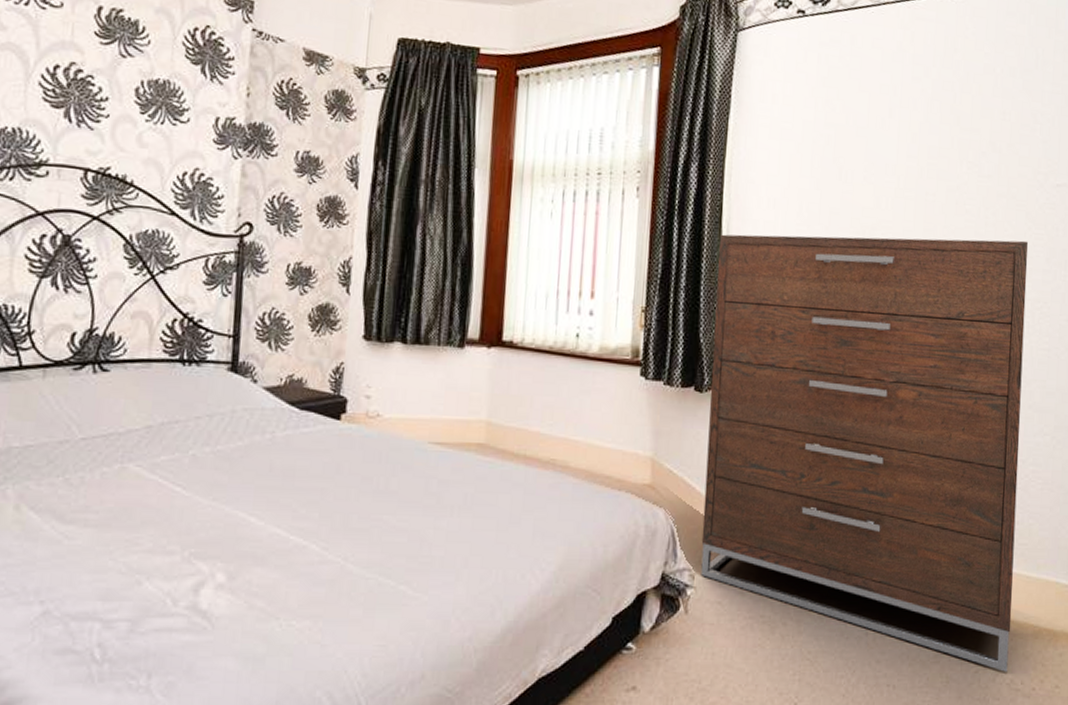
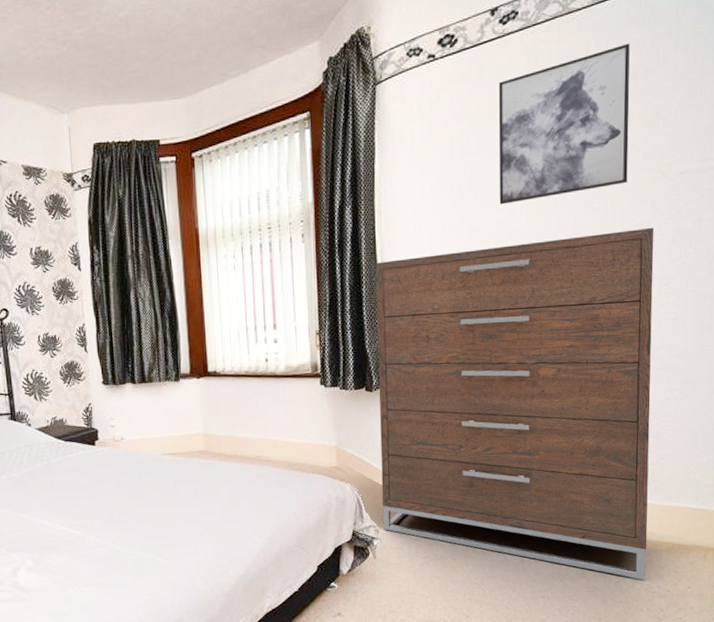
wall art: none [864,37,1009,190] -> present [498,43,630,205]

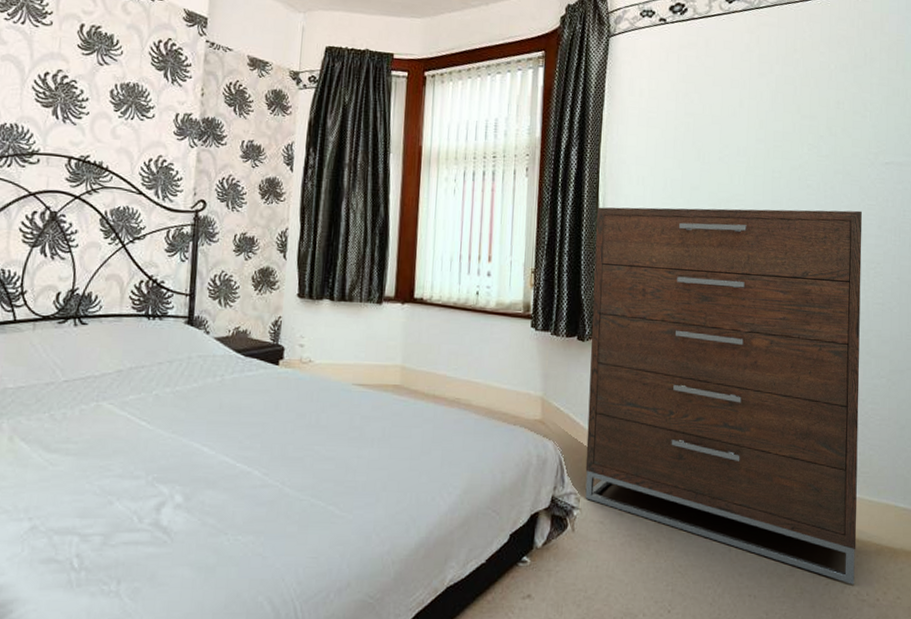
wall art: present [498,43,630,205] -> none [720,38,841,169]

